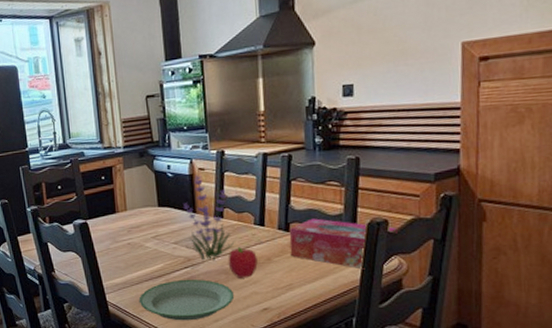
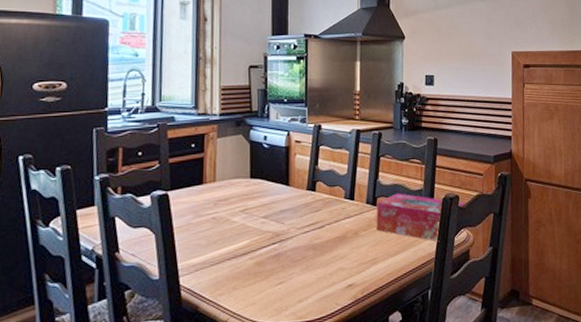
plate: present [139,279,235,321] -> none [217,256,321,304]
plant: present [182,175,236,261] -> none [275,147,326,236]
fruit: present [228,247,258,278] -> none [317,221,345,254]

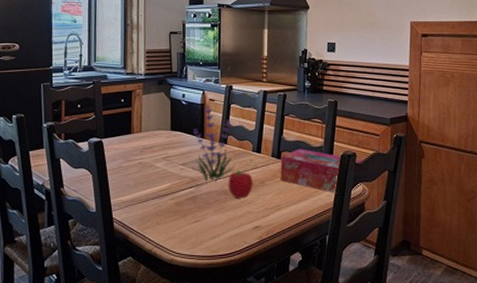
plant: none [275,147,326,236] -> present [192,105,236,182]
fruit: none [317,221,345,254] -> present [228,171,253,199]

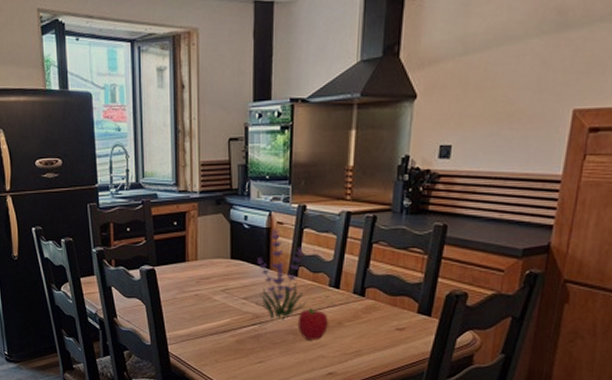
tissue box: present [280,149,363,194] -> none [363,285,476,342]

